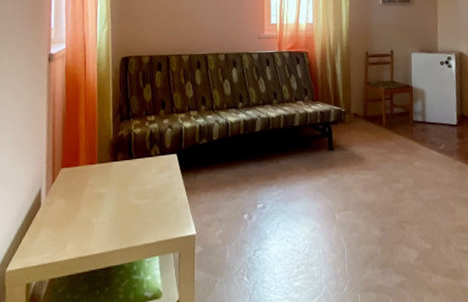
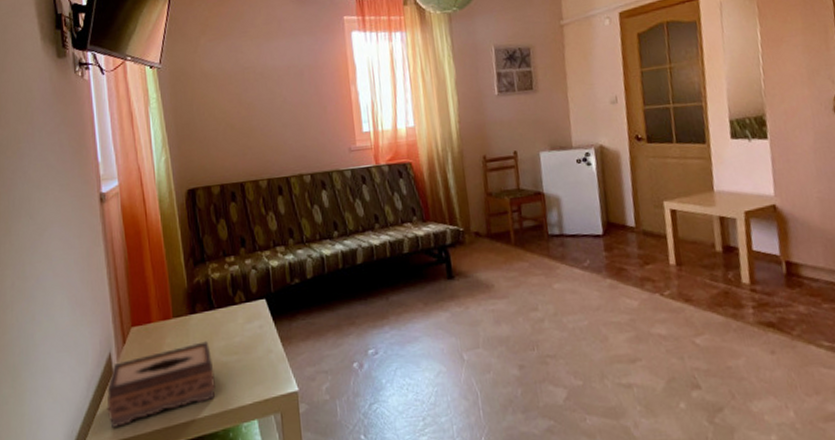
tissue box: none [31,185,127,255] -> present [107,341,216,429]

